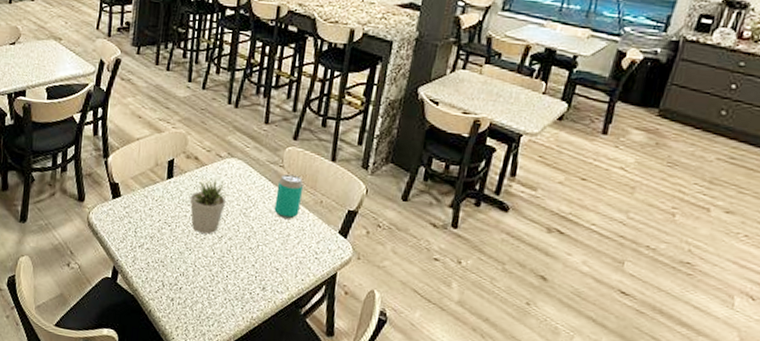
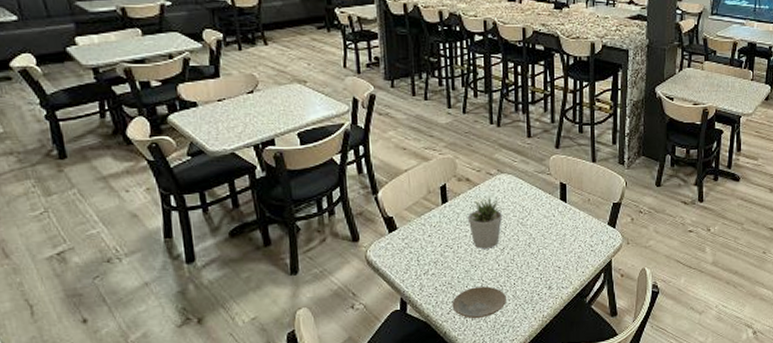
plate: none [160,270,217,305] -> present [452,286,506,319]
beverage can: present [274,173,304,219] -> none [547,180,572,221]

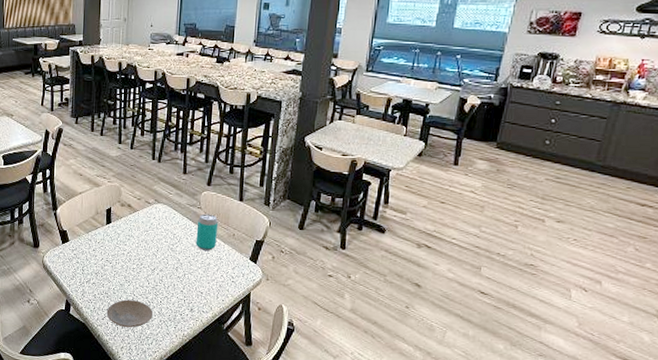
potted plant: present [467,197,503,249] -> none [126,222,157,268]
beverage can: none [547,180,572,221] -> present [196,213,219,251]

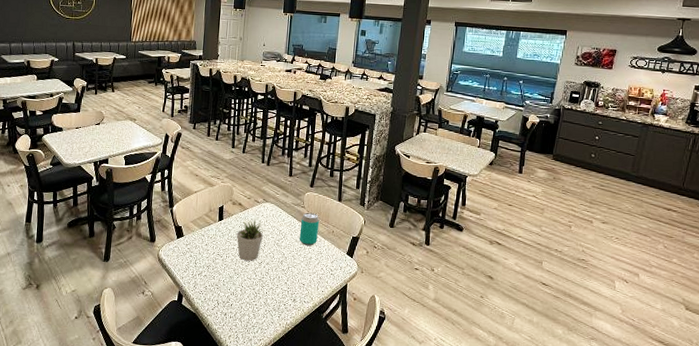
plate: present [106,299,153,328] -> none [216,291,259,317]
potted plant: none [126,222,157,268] -> present [236,220,264,261]

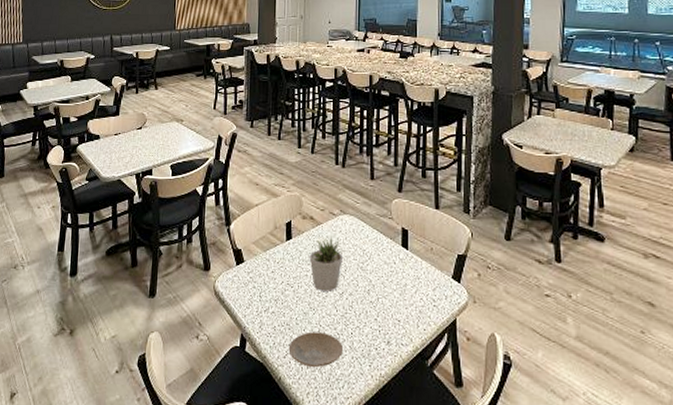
plate: none [216,291,259,317] -> present [288,331,343,368]
beverage can: present [299,212,320,246] -> none [389,225,414,269]

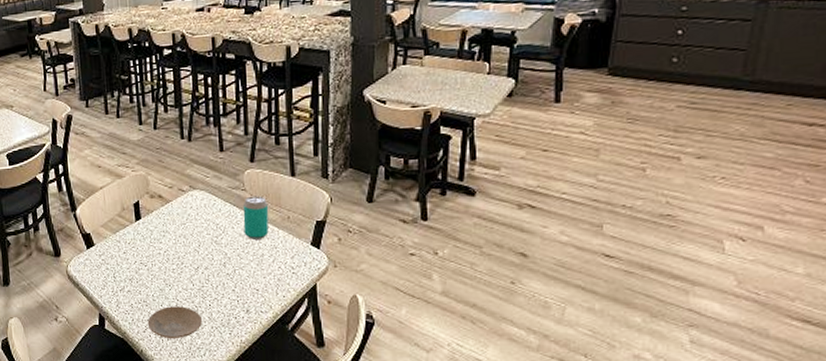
potted plant: present [309,237,344,292] -> none [160,214,197,267]
beverage can: none [389,225,414,269] -> present [242,195,269,240]

